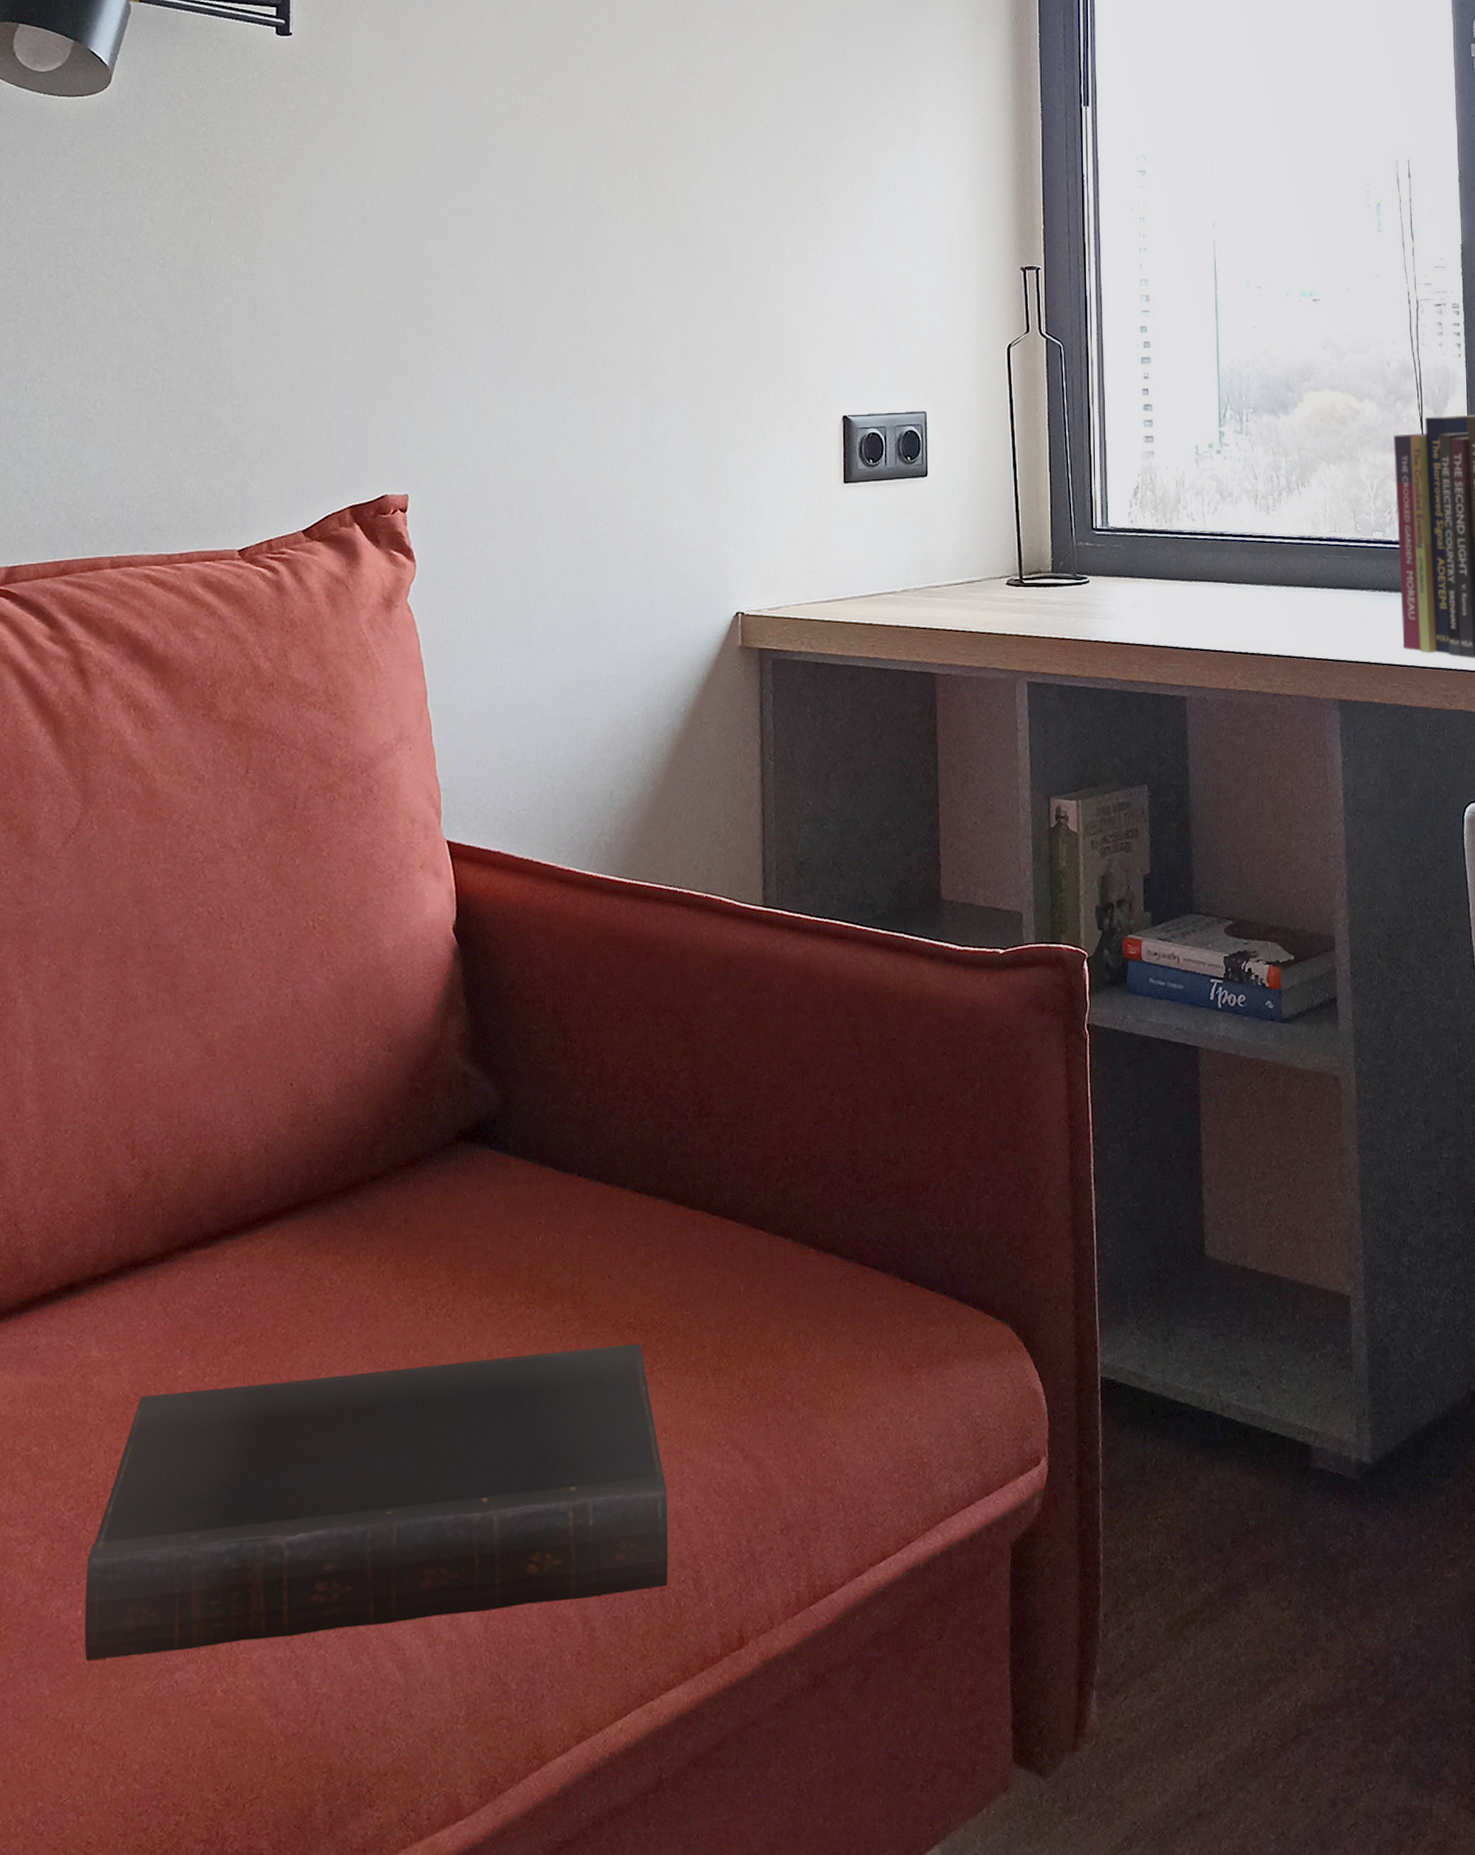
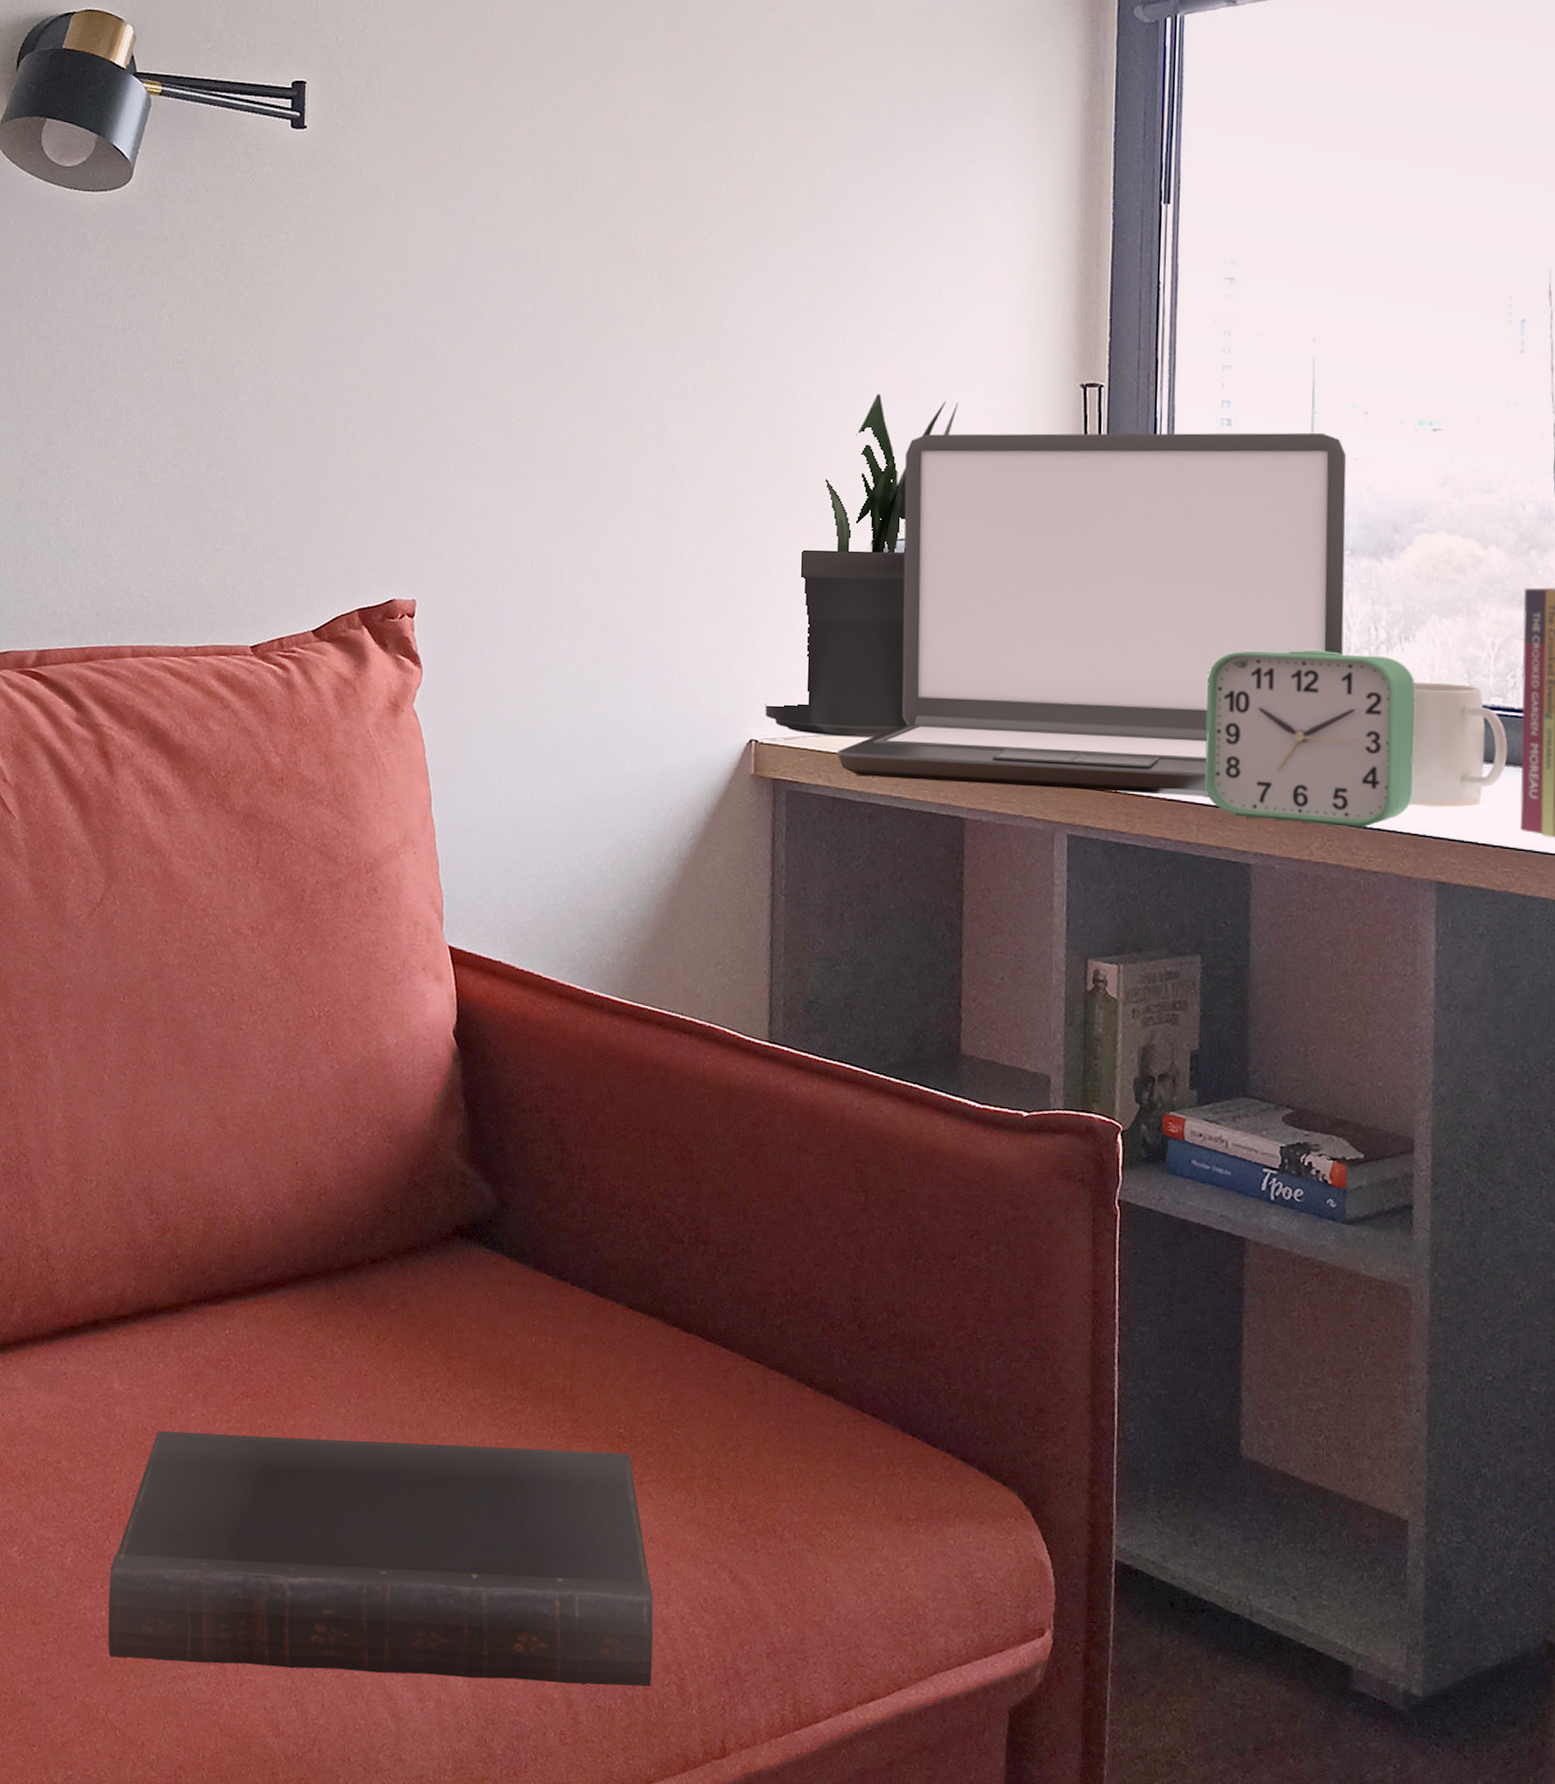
planter: none [749,280,916,604] -> present [765,394,959,738]
laptop: none [817,305,1252,641] -> present [836,432,1347,797]
alarm clock: none [1141,499,1315,657] -> present [1204,650,1416,828]
mug: none [1311,522,1389,634] -> present [1409,683,1508,808]

